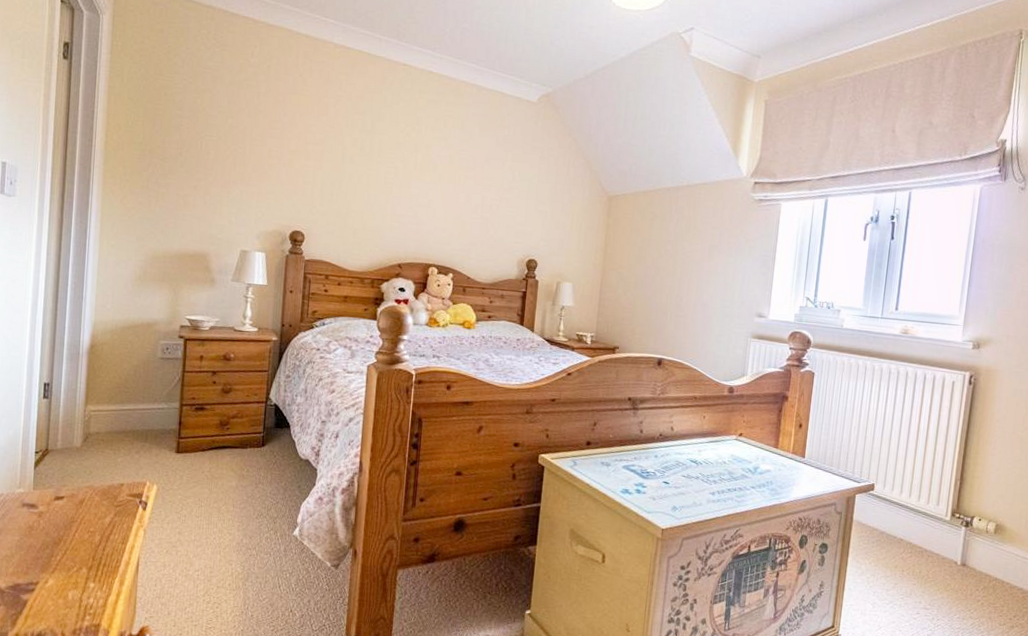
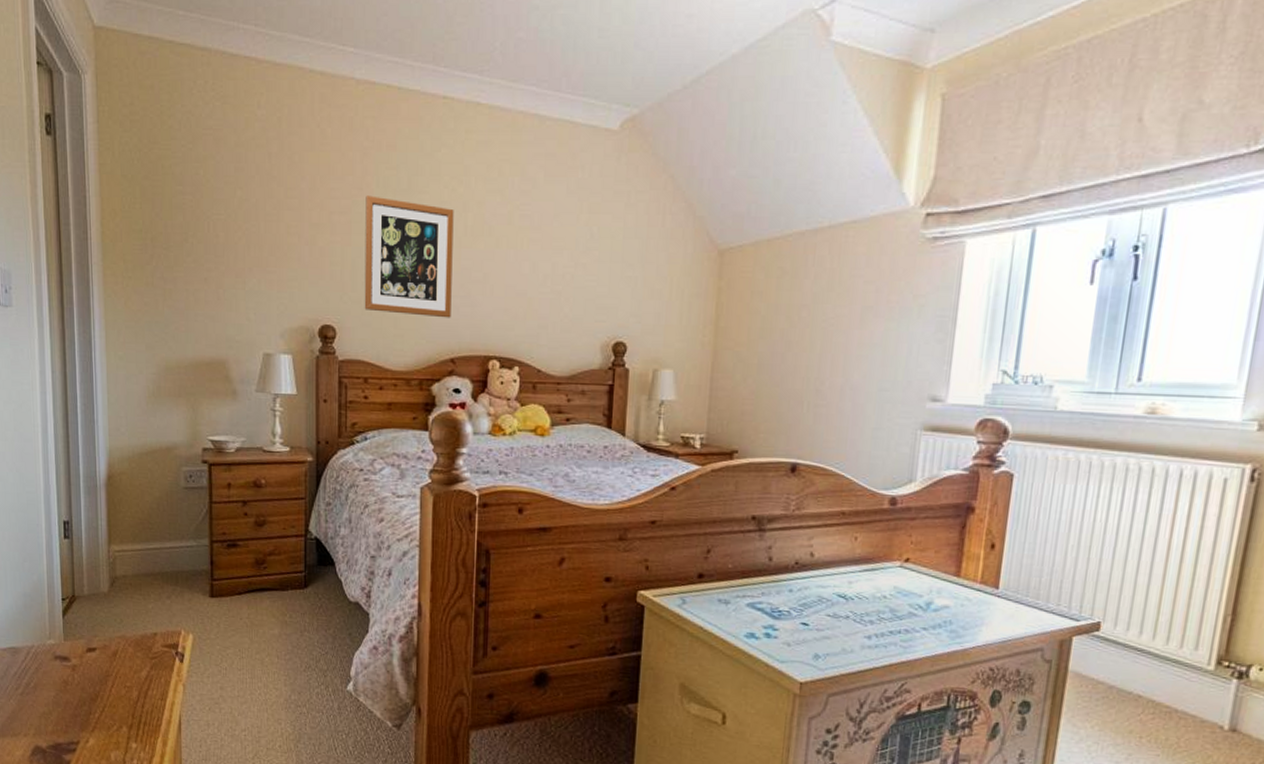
wall art: none [329,132,407,232] -> present [364,195,454,318]

